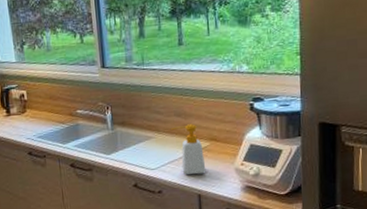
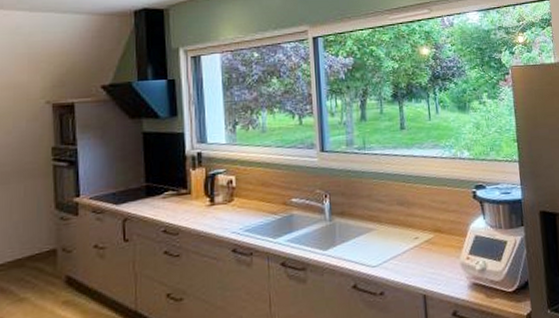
soap bottle: present [170,124,206,175] -> none [392,213,431,272]

